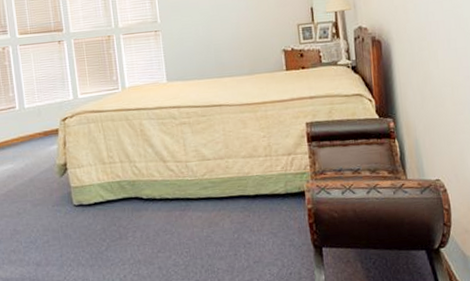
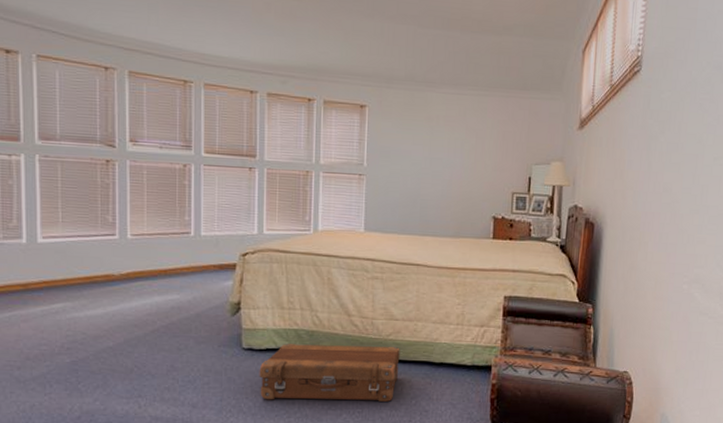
suitcase: none [91,185,218,251] -> present [259,344,400,402]

